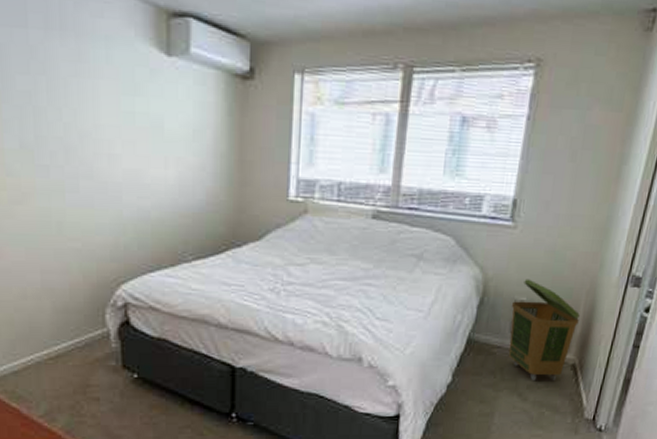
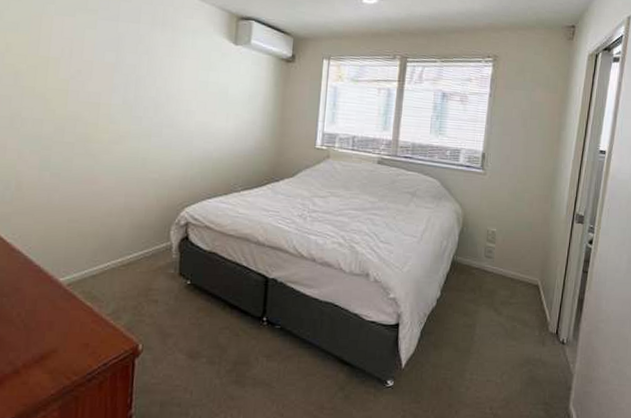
laundry basket: present [508,279,580,382] -> none [484,214,539,299]

